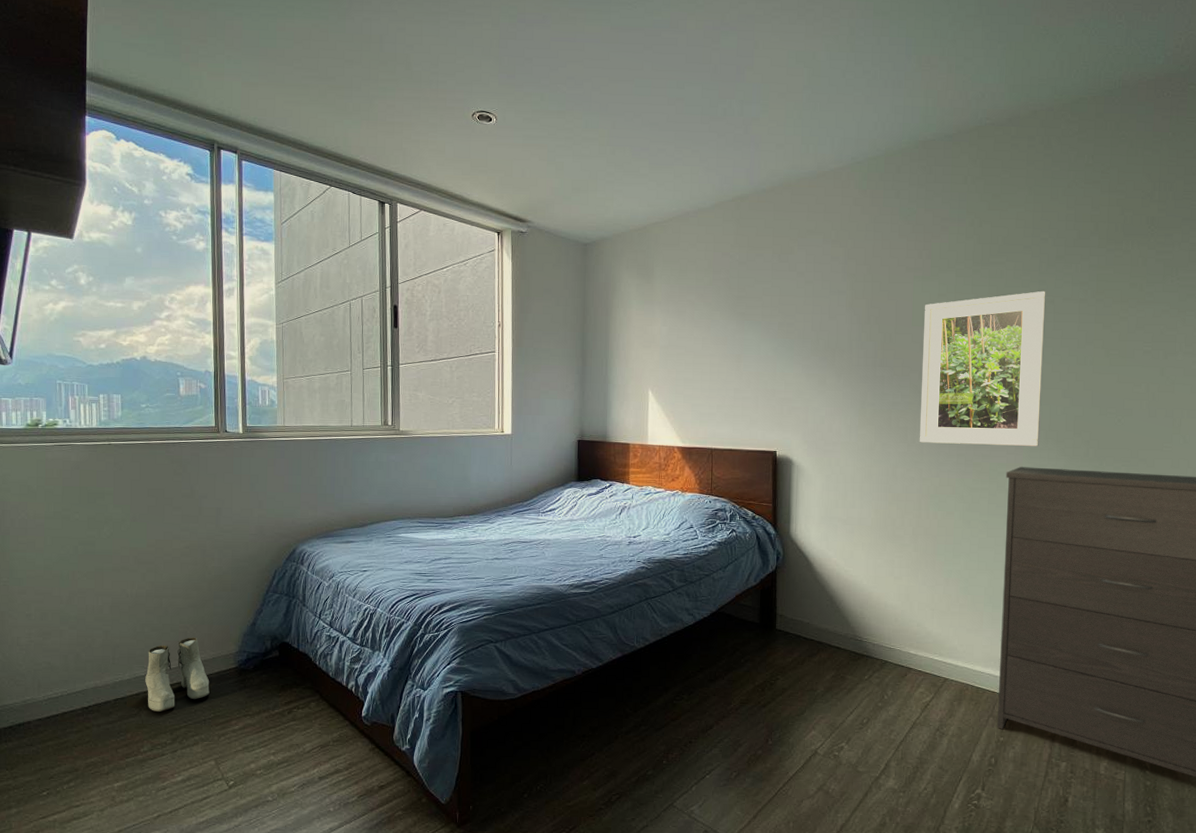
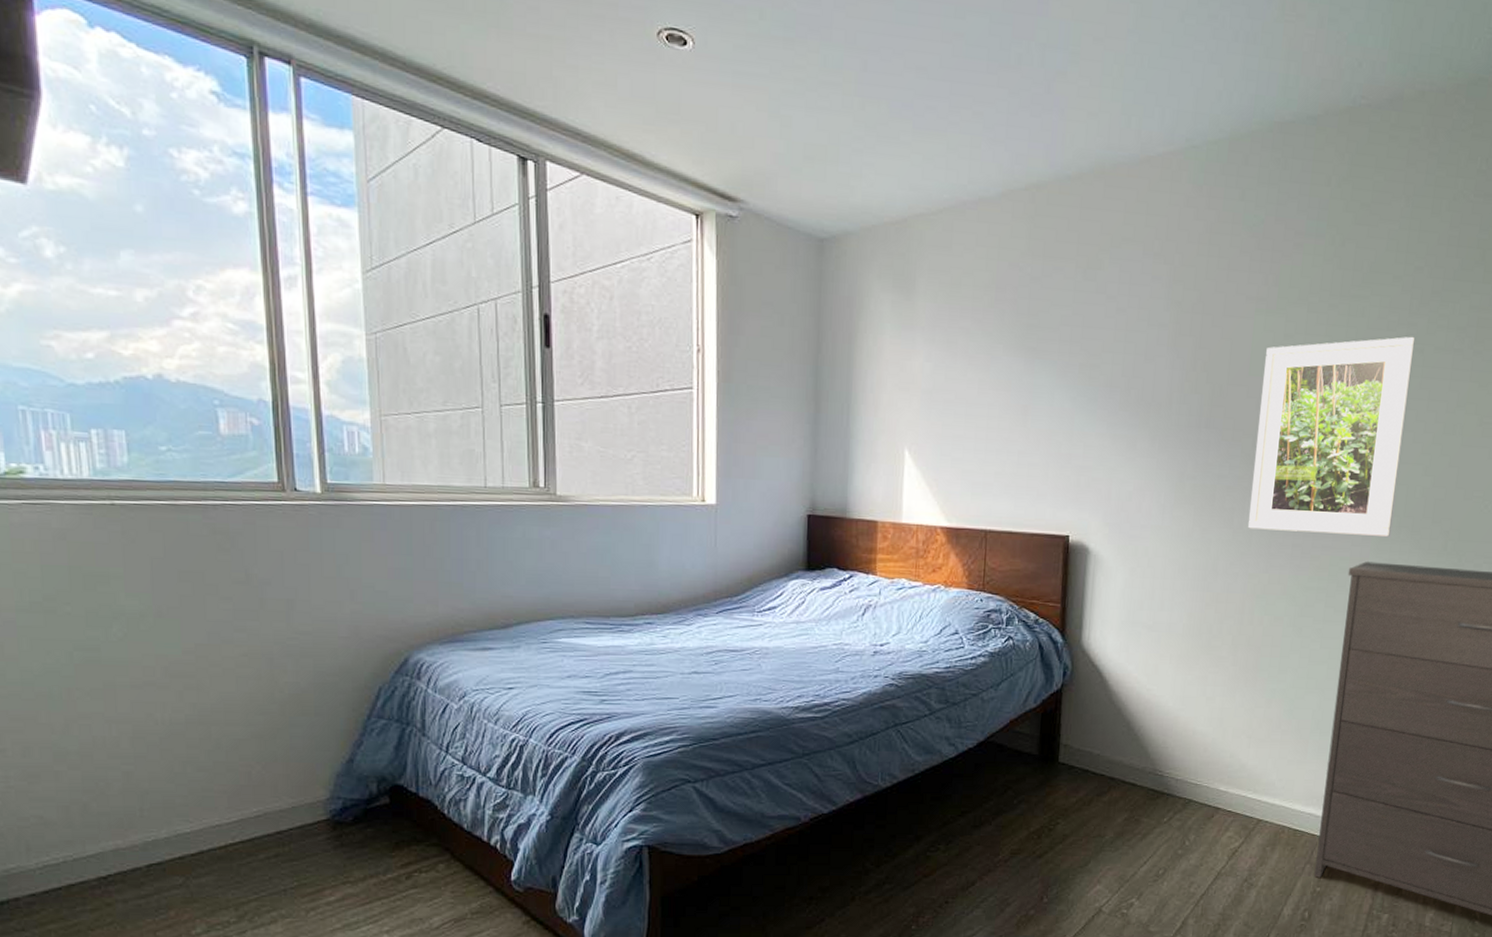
boots: present [145,637,210,712] -> none [192,779,290,880]

